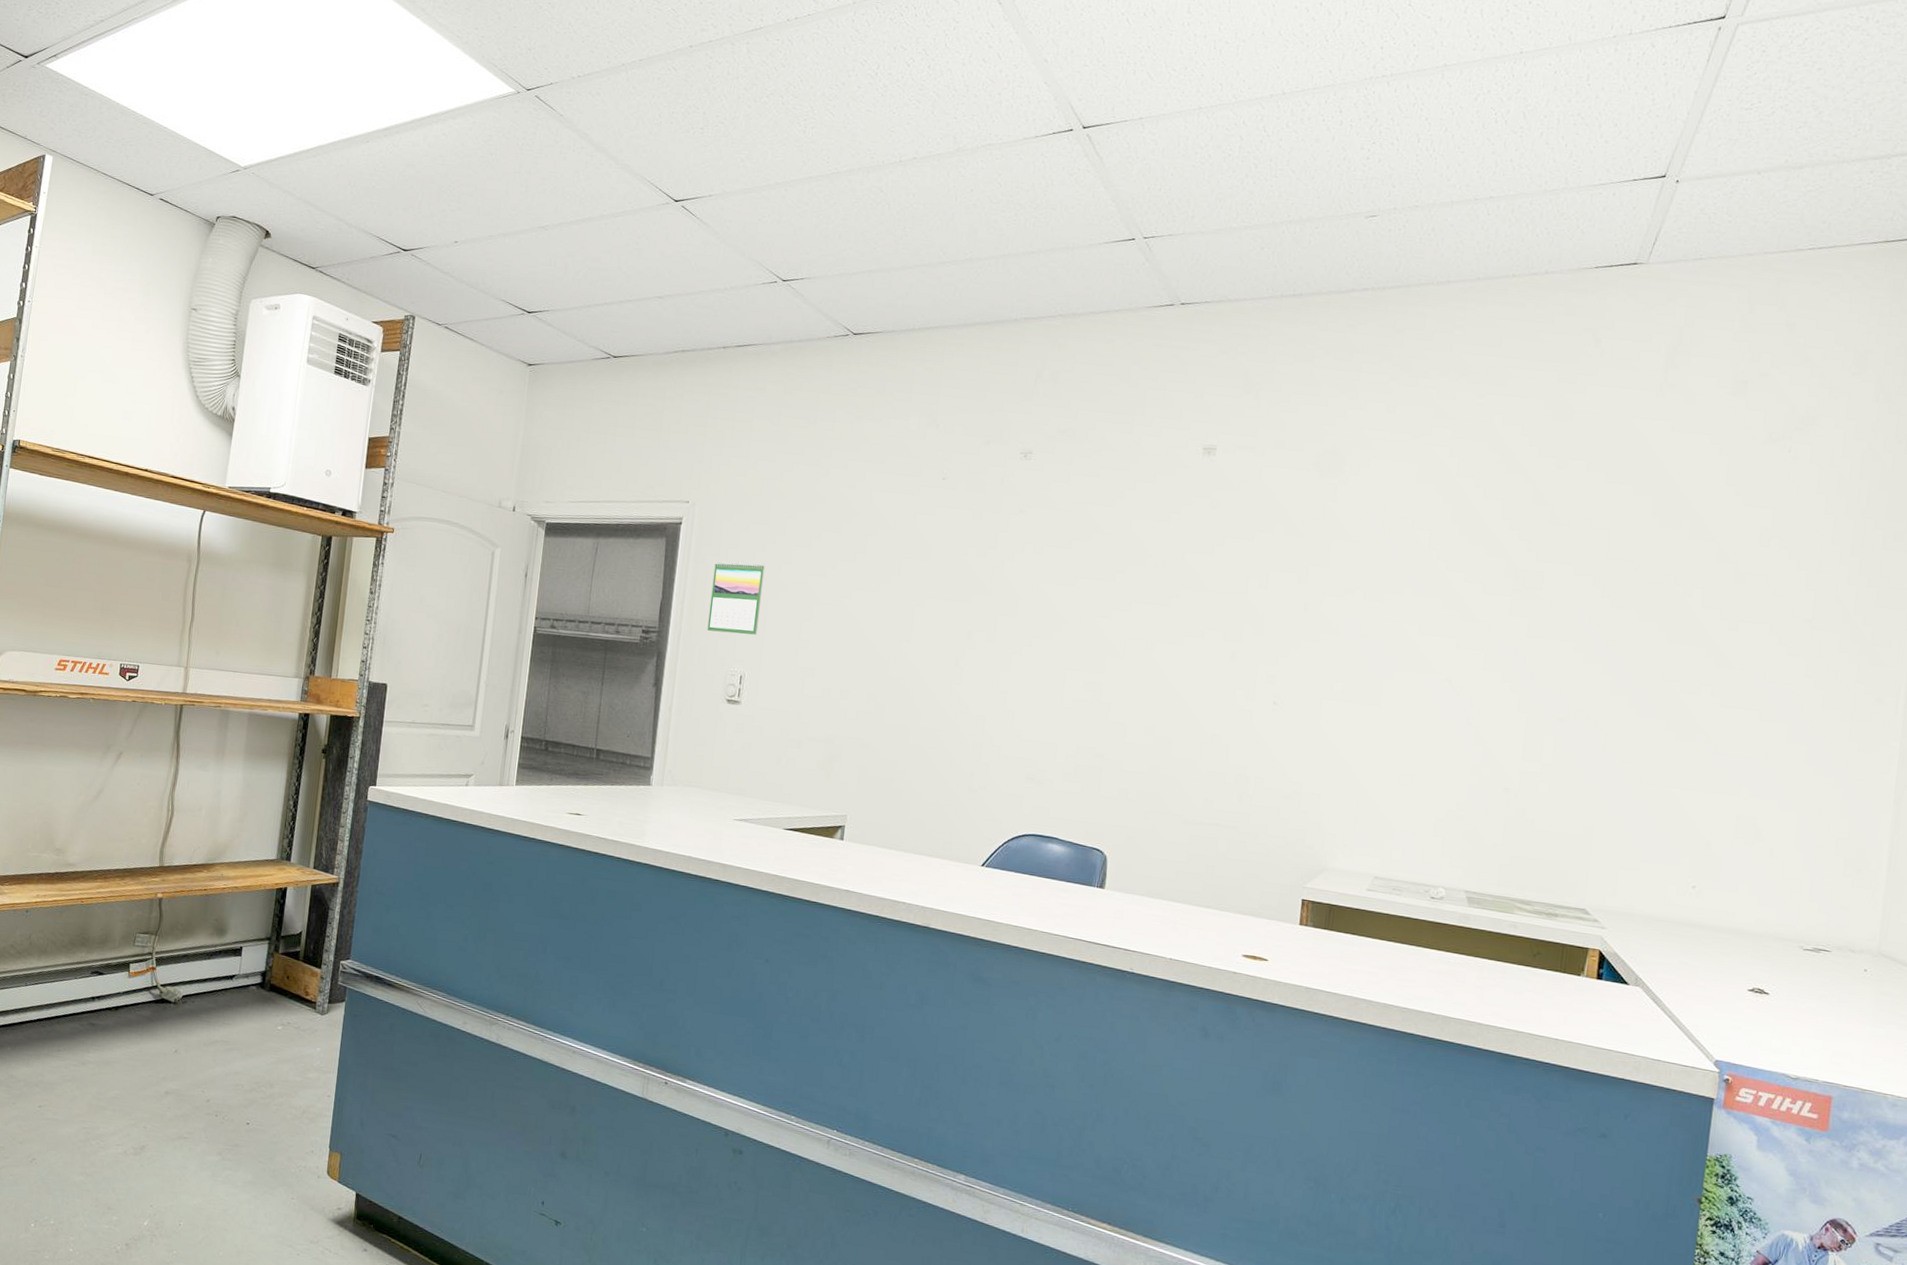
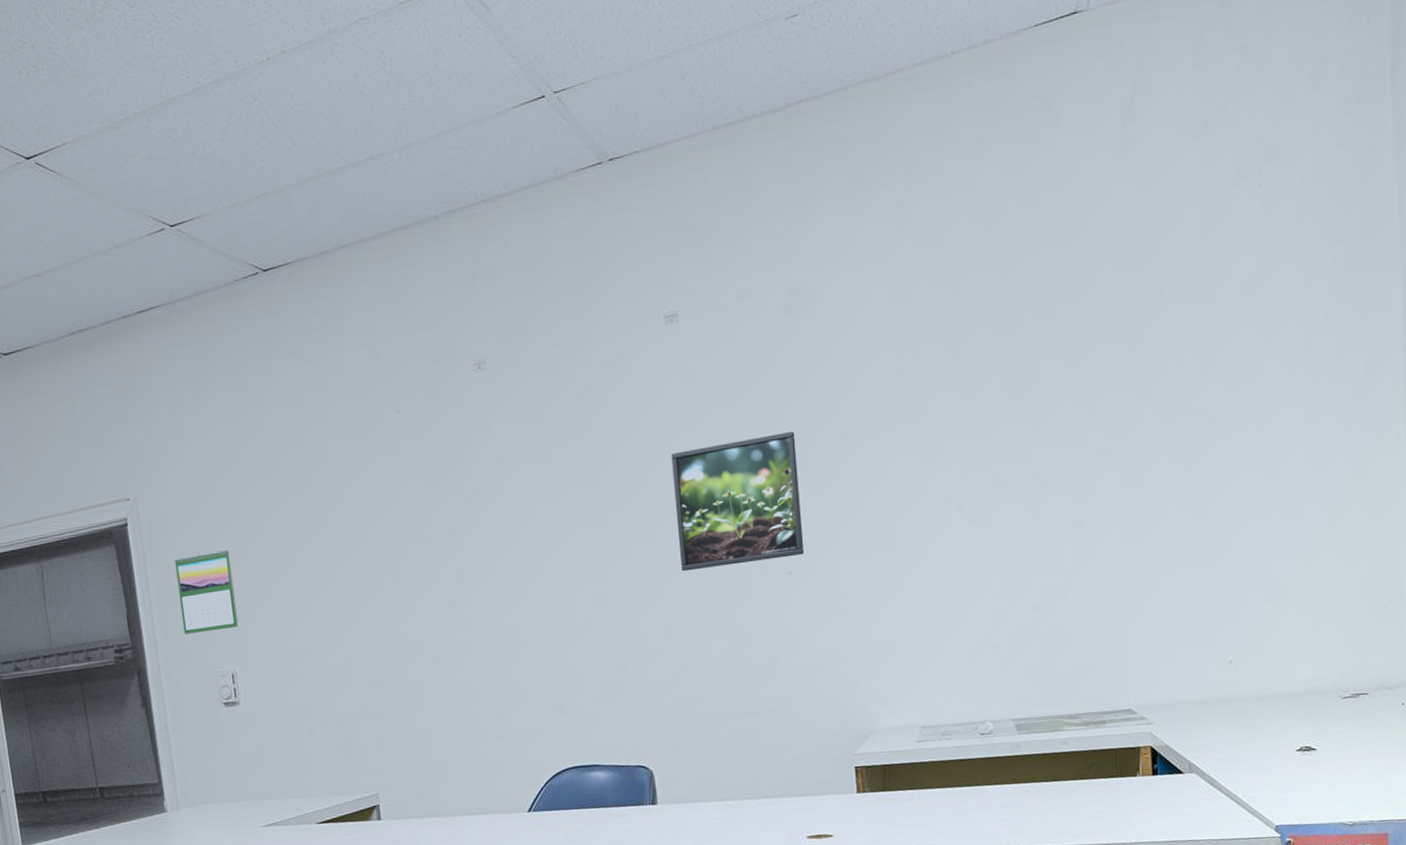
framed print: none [1173,570,1304,689] -> present [671,431,805,572]

